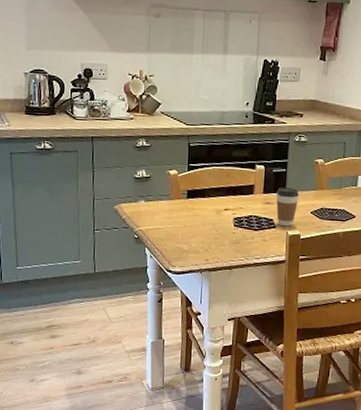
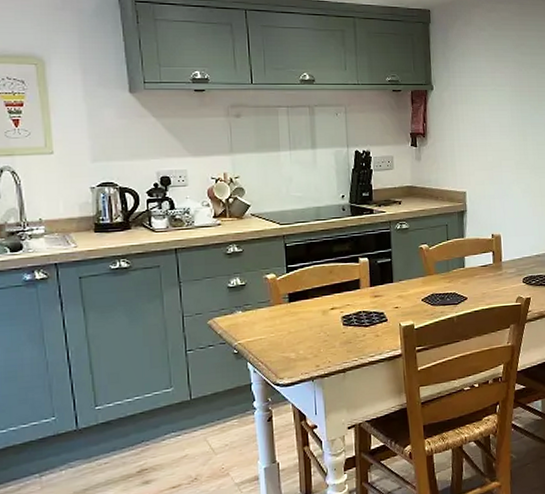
coffee cup: present [276,187,300,227] -> none [384,277,408,319]

